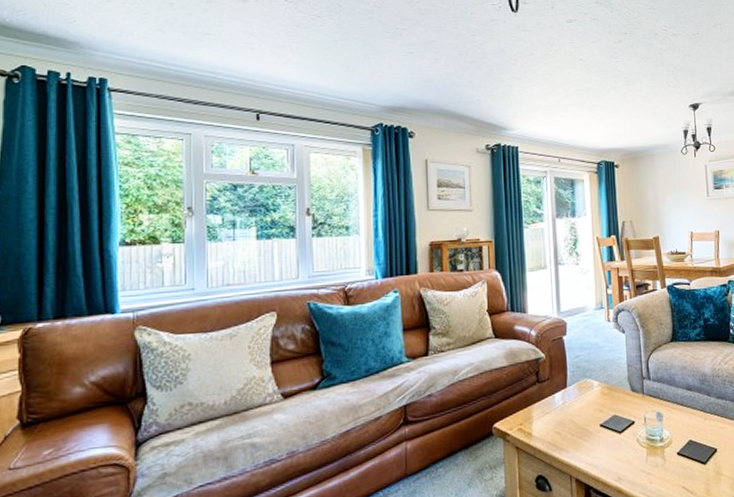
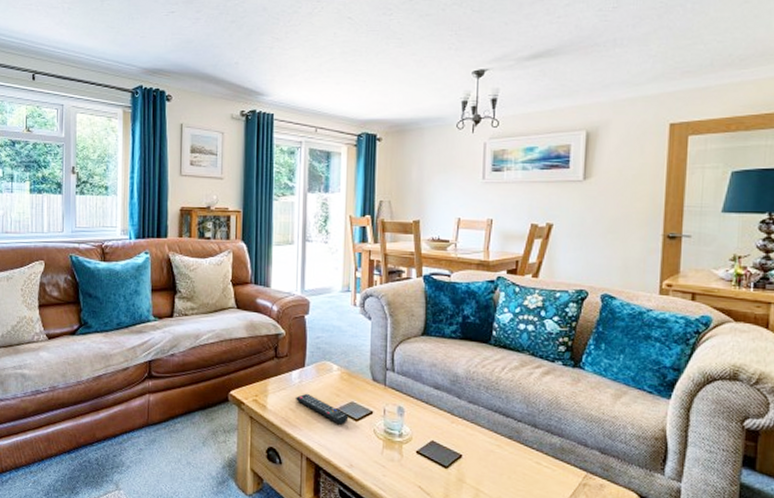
remote control: none [560,413,613,440] -> present [296,393,349,425]

